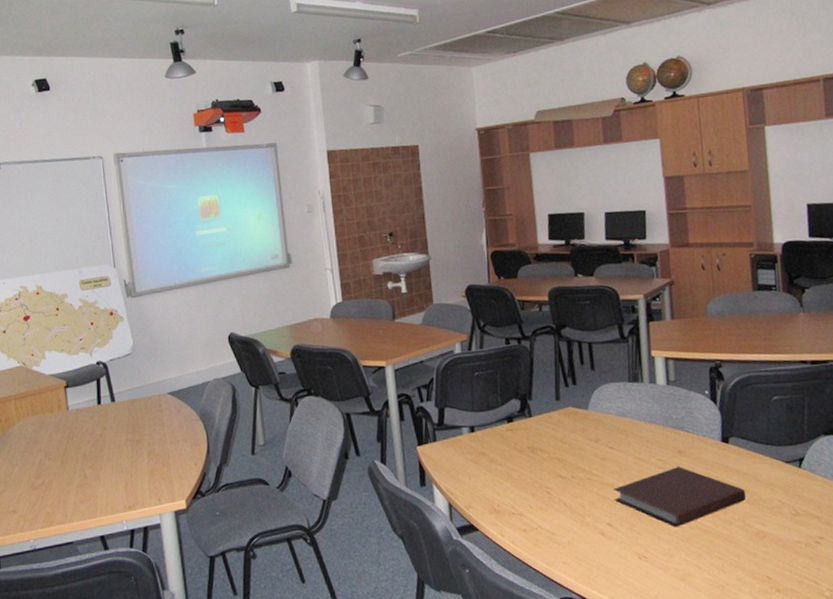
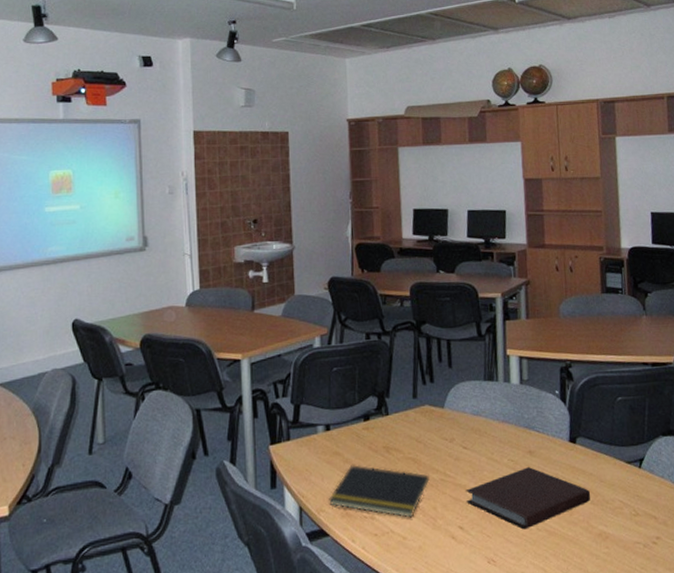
notepad: none [477,464,576,515] -> present [329,465,430,518]

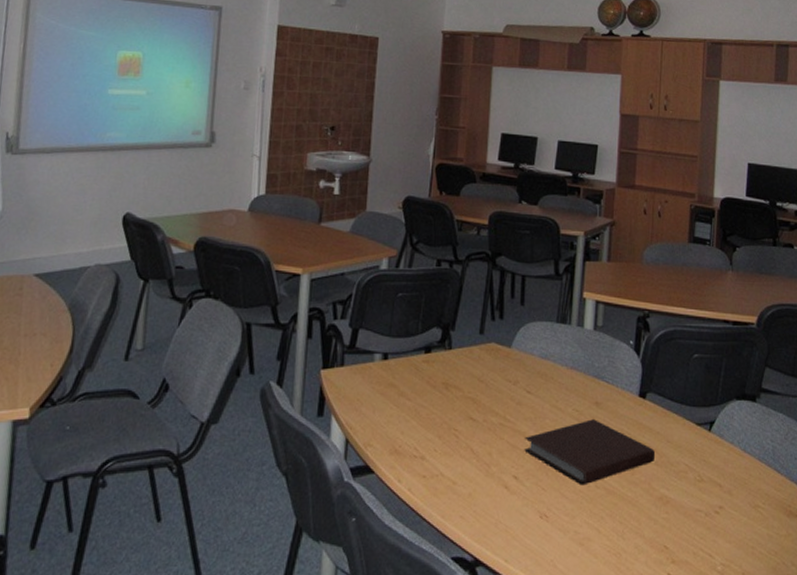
notepad: present [329,465,430,518] -> none [378,399,488,462]

